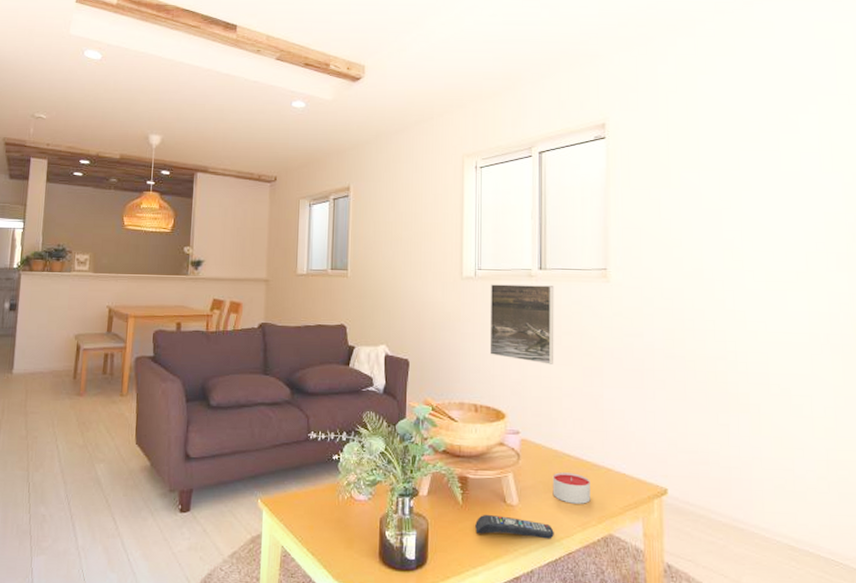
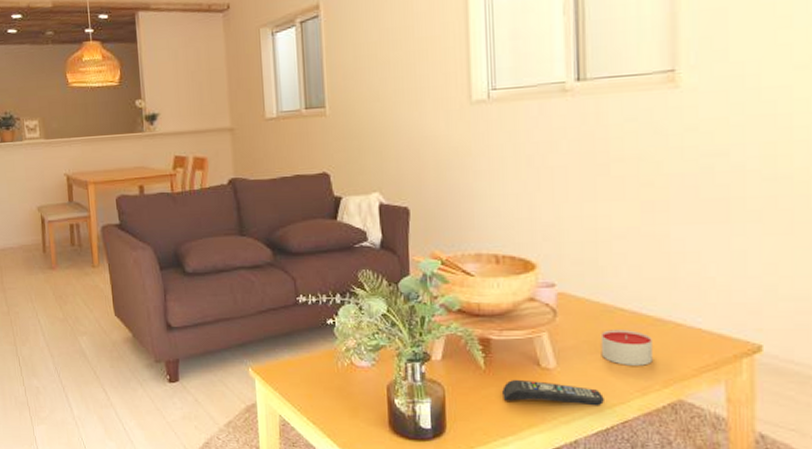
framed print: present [489,284,554,364] -> none [509,100,600,201]

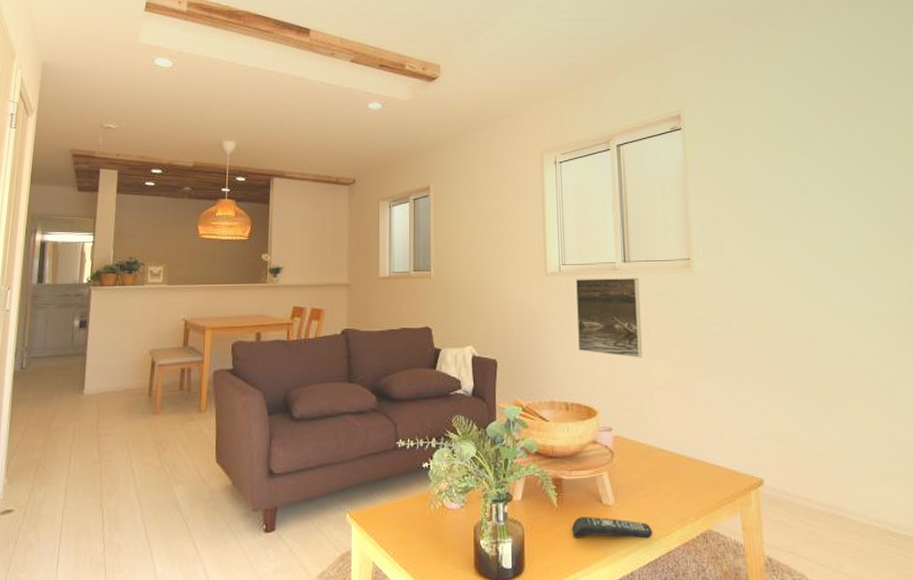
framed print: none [509,100,600,201] -> present [575,278,643,358]
candle: present [600,330,653,366] -> none [648,468,687,500]

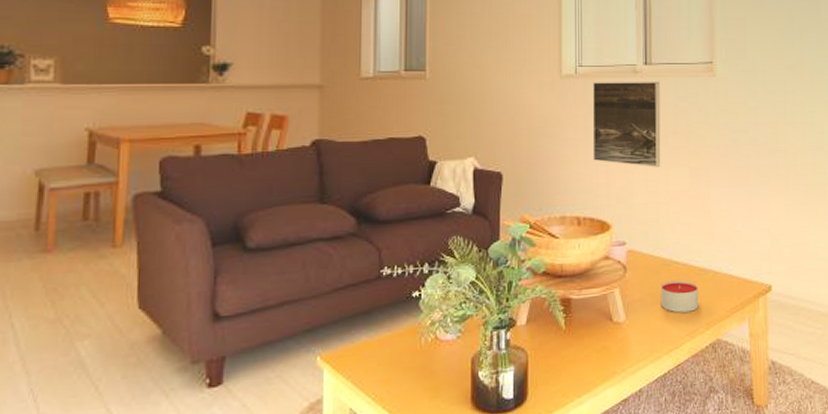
remote control: present [572,516,653,539] -> none [580,335,663,359]
candle: none [648,468,687,500] -> present [660,280,699,313]

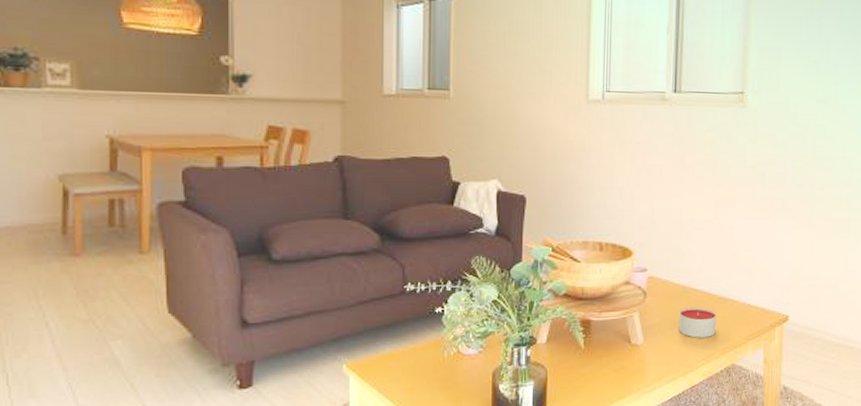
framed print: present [592,82,661,167] -> none [617,108,689,196]

